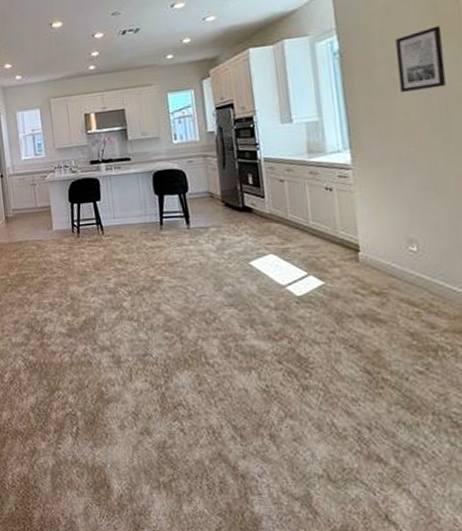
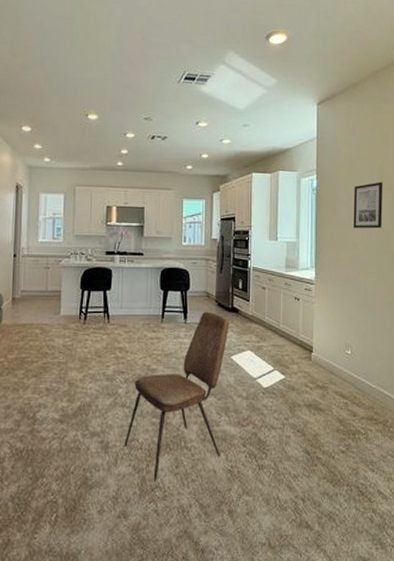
dining chair: none [137,213,251,400] -> present [124,311,229,482]

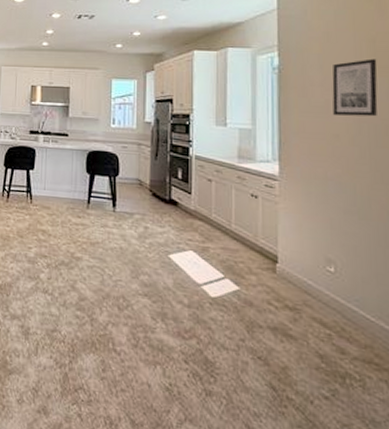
dining chair: present [124,311,229,482] -> none [45,200,166,383]

